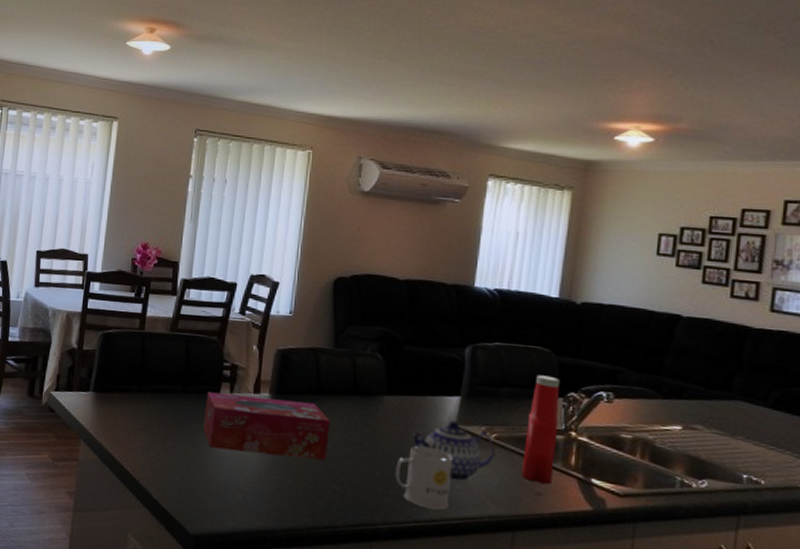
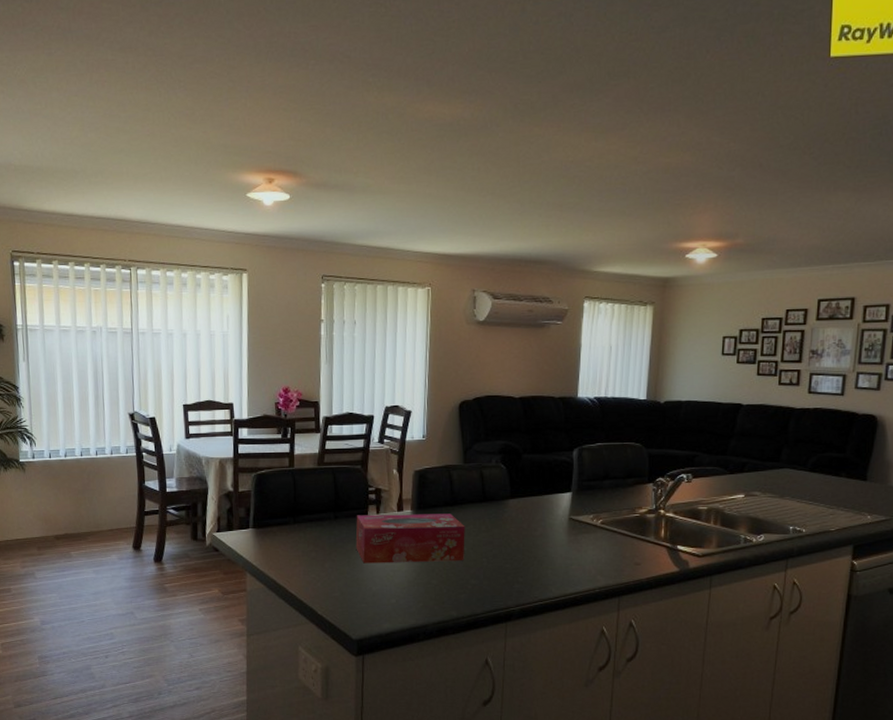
mug: present [395,445,453,511] -> none [522,537,569,589]
teapot: present [411,420,495,482] -> none [533,513,601,563]
ketchup bottle: present [521,375,561,484] -> none [623,466,650,555]

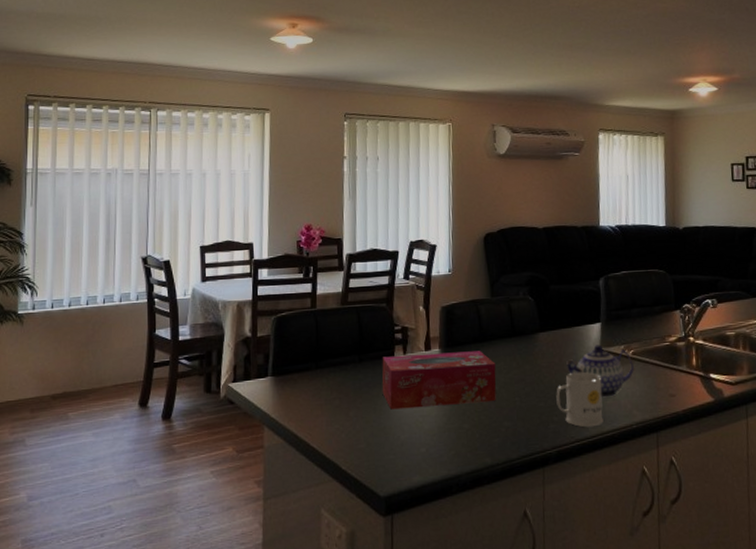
mug: none [522,537,569,589] -> present [556,371,604,428]
teapot: none [533,513,601,563] -> present [565,344,634,398]

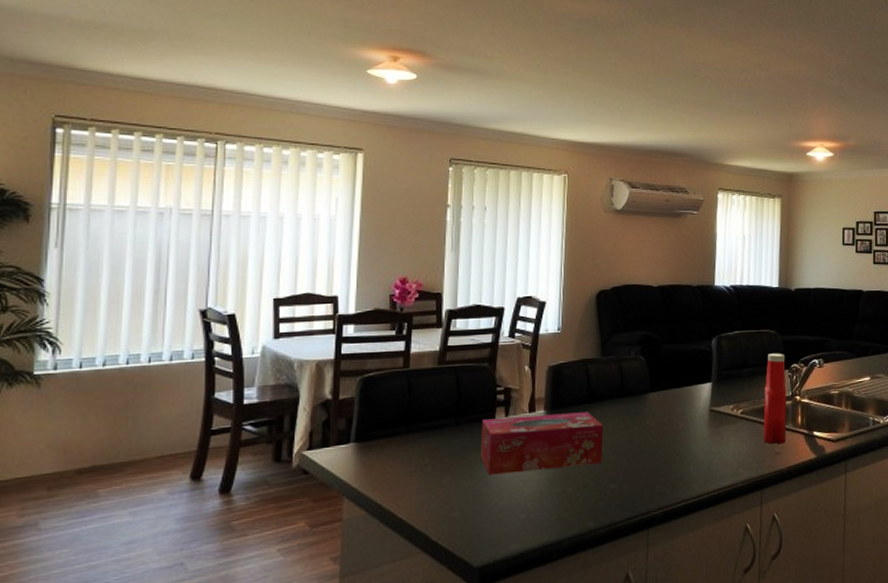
mug: present [556,371,604,428] -> none [664,431,710,488]
teapot: present [565,344,634,398] -> none [674,404,742,457]
ketchup bottle: none [655,293,681,386] -> present [763,353,787,444]

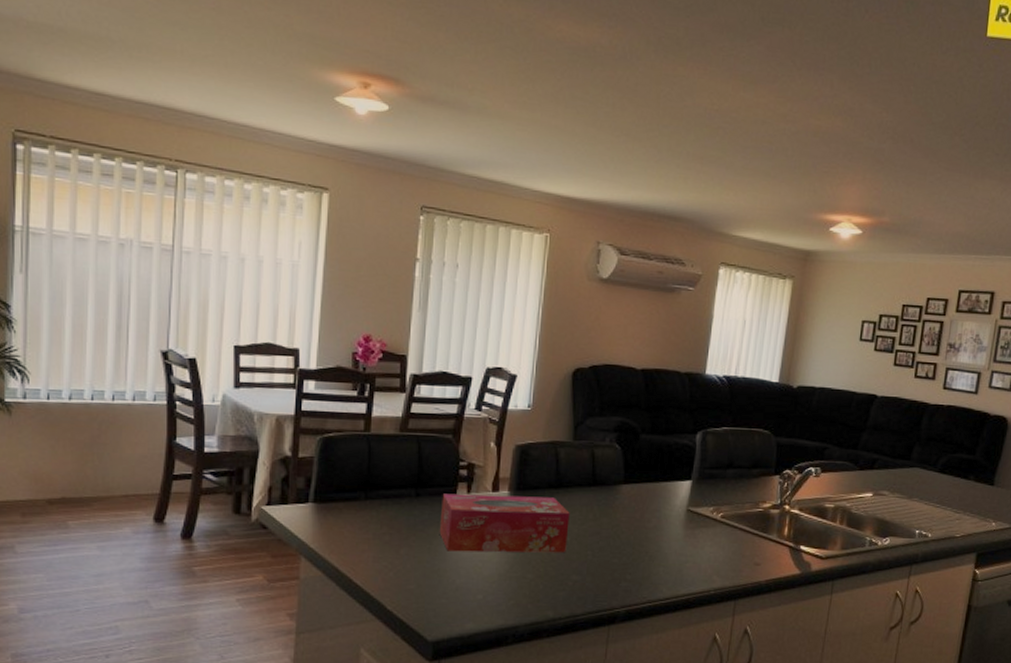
ketchup bottle: present [763,353,787,444] -> none [742,455,778,554]

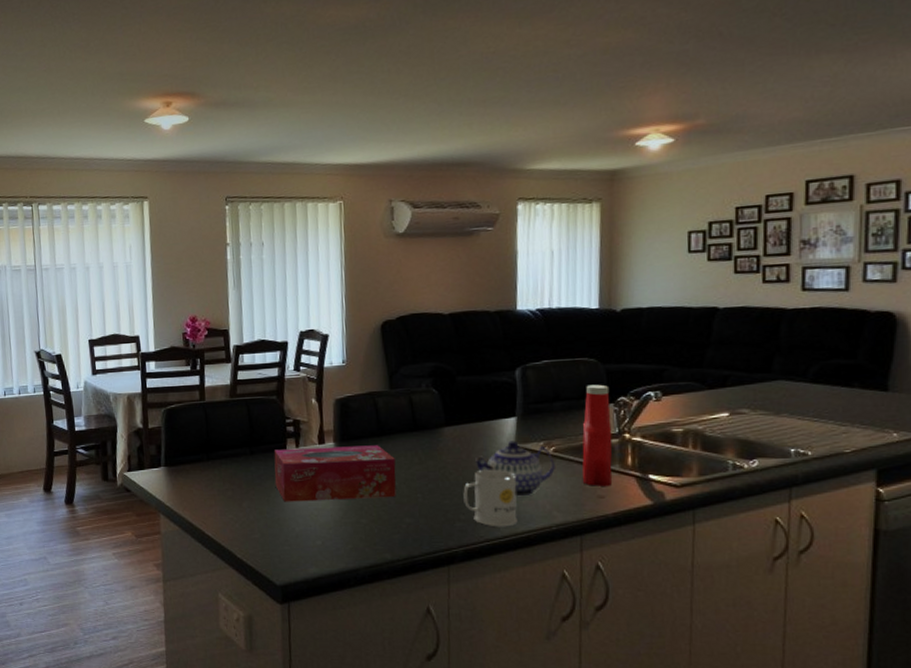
mug: none [632,530,685,589] -> present [463,469,518,527]
teapot: none [647,503,721,560] -> present [474,440,555,497]
ketchup bottle: none [742,455,778,554] -> present [582,384,613,486]

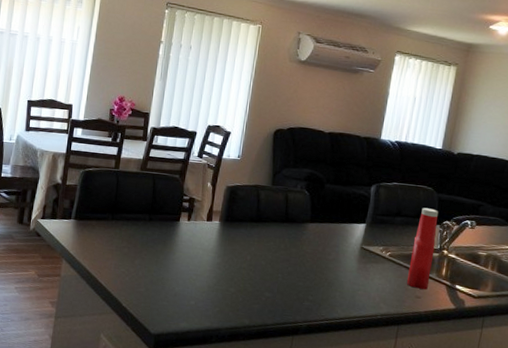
tissue box: present [274,445,396,502] -> none [165,220,266,274]
mug: present [463,469,518,527] -> none [314,261,358,311]
teapot: present [474,440,555,497] -> none [327,242,389,289]

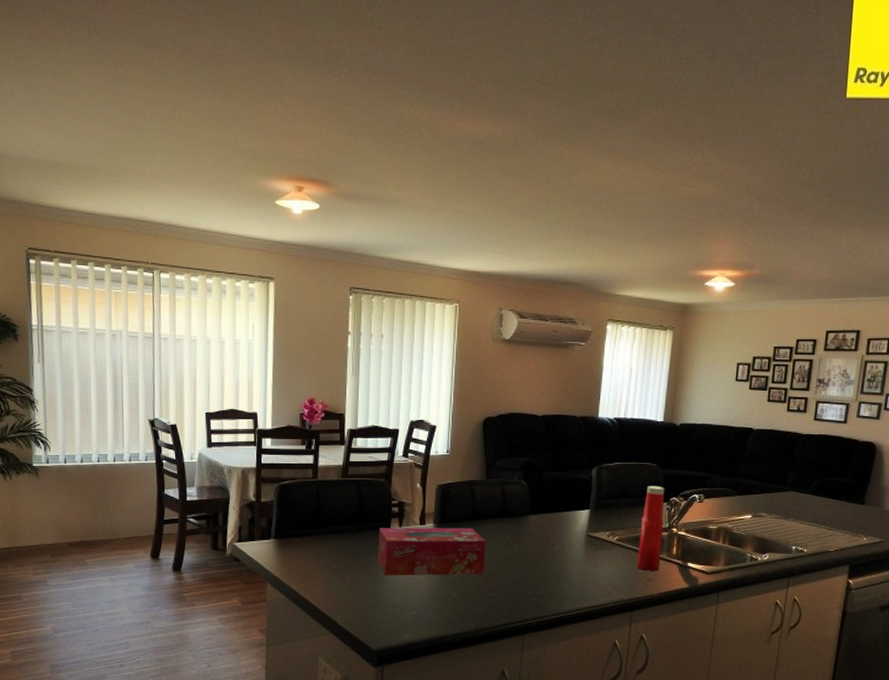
tissue box: none [165,220,266,274] -> present [377,528,486,576]

